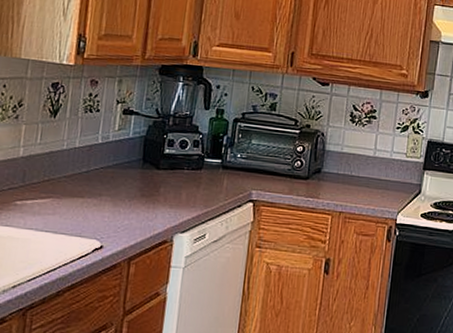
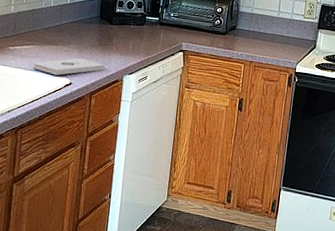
notepad: none [49,214,150,237] -> present [33,58,106,76]

